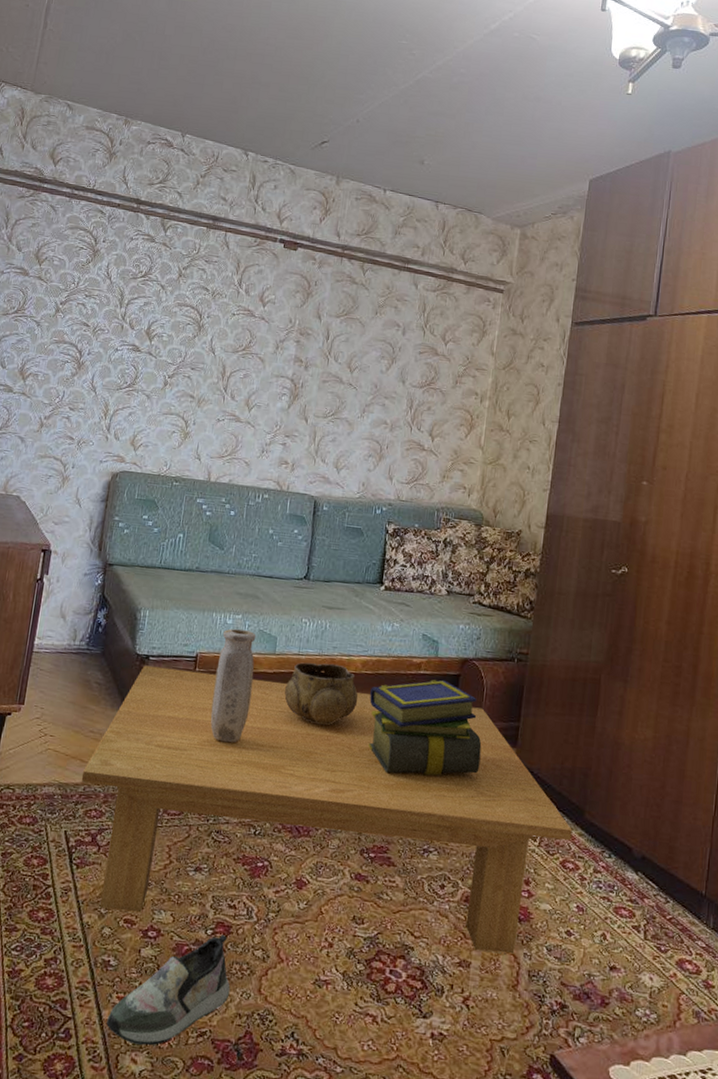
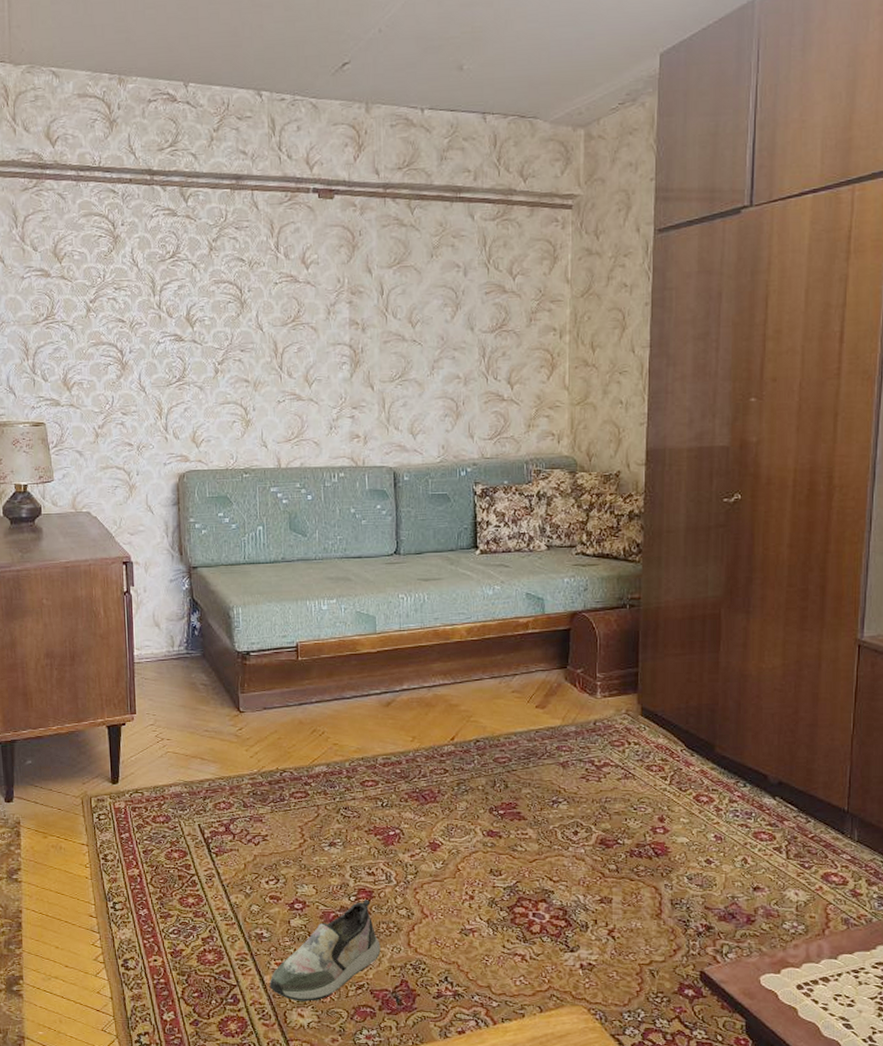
coffee table: present [81,665,572,954] -> none [204,659,704,889]
vase: present [210,628,256,743] -> none [319,614,359,725]
decorative bowl: present [284,662,358,726] -> none [391,635,468,696]
stack of books: present [368,679,482,776] -> none [479,636,601,734]

